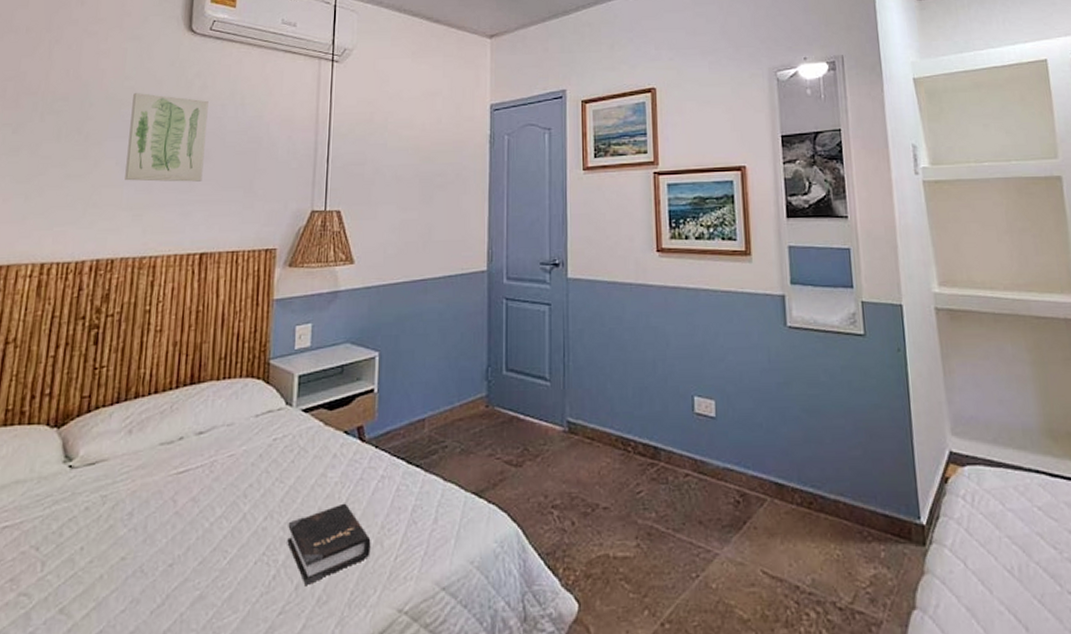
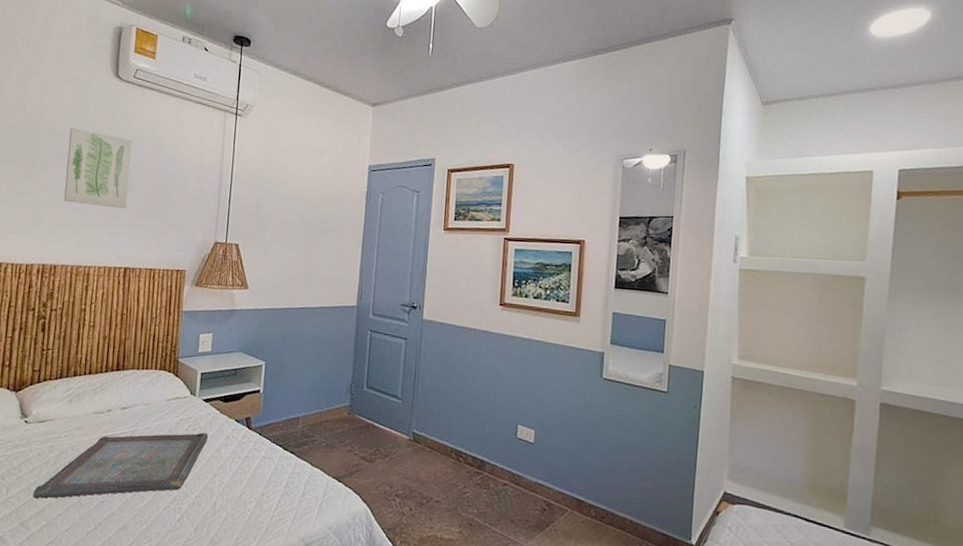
serving tray: none [77,453,311,572] -> present [32,432,209,499]
hardback book: present [287,503,371,585] -> none [189,473,253,529]

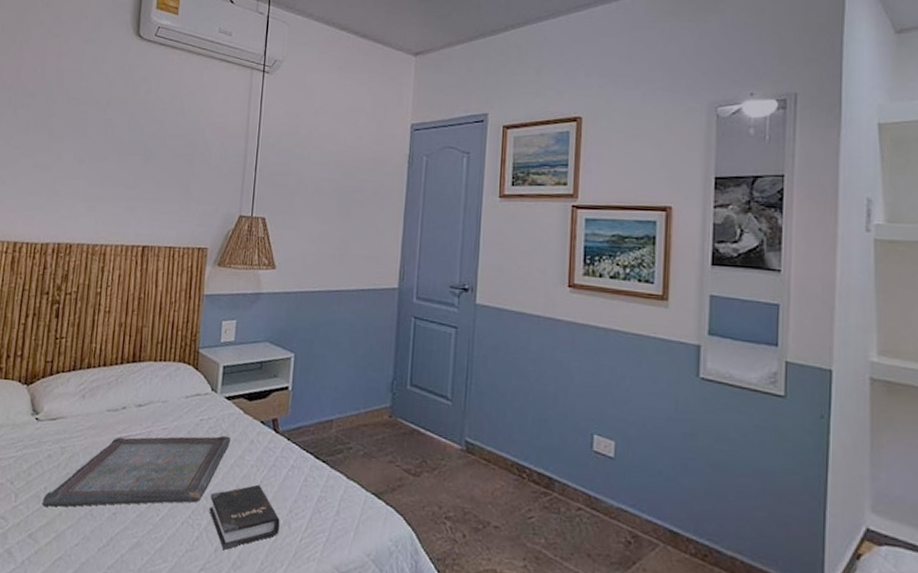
wall art: present [64,128,132,208] -> none [81,93,153,180]
hardback book: none [189,473,253,529] -> present [209,484,280,550]

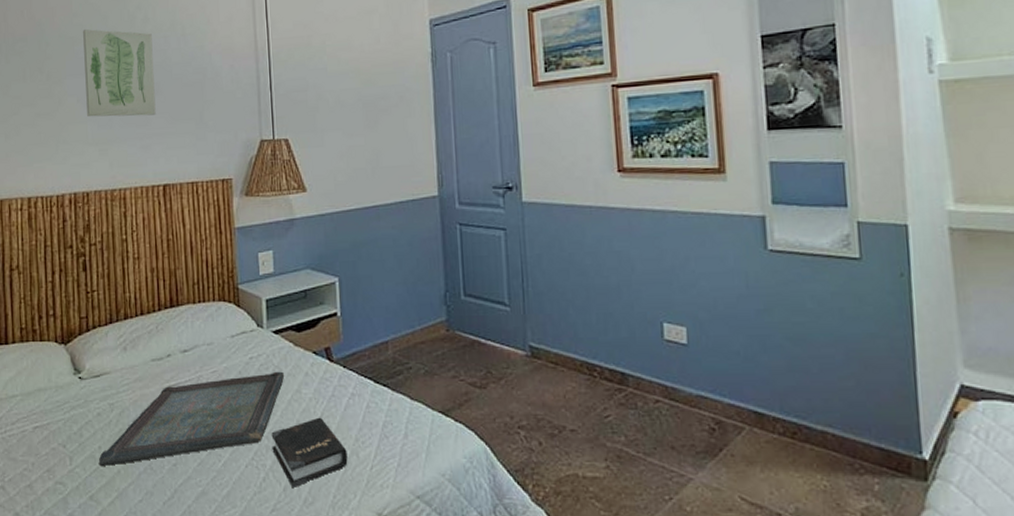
wall art: none [81,93,153,180] -> present [83,29,156,117]

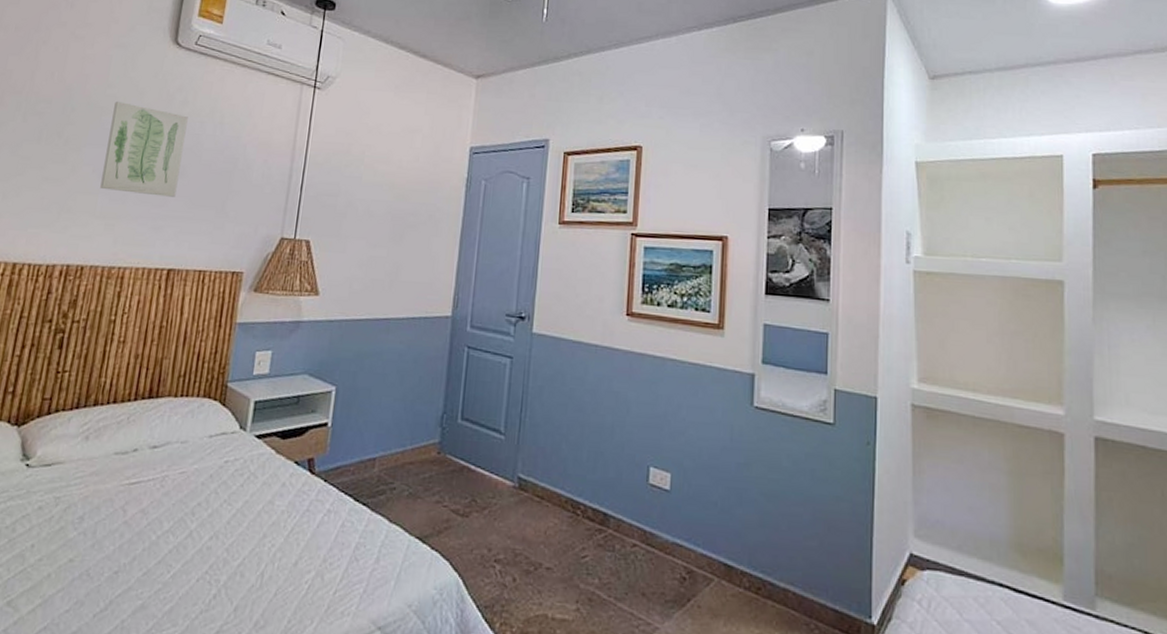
serving tray: present [98,371,285,467] -> none [26,478,260,569]
hardback book: present [271,417,348,487] -> none [230,532,312,608]

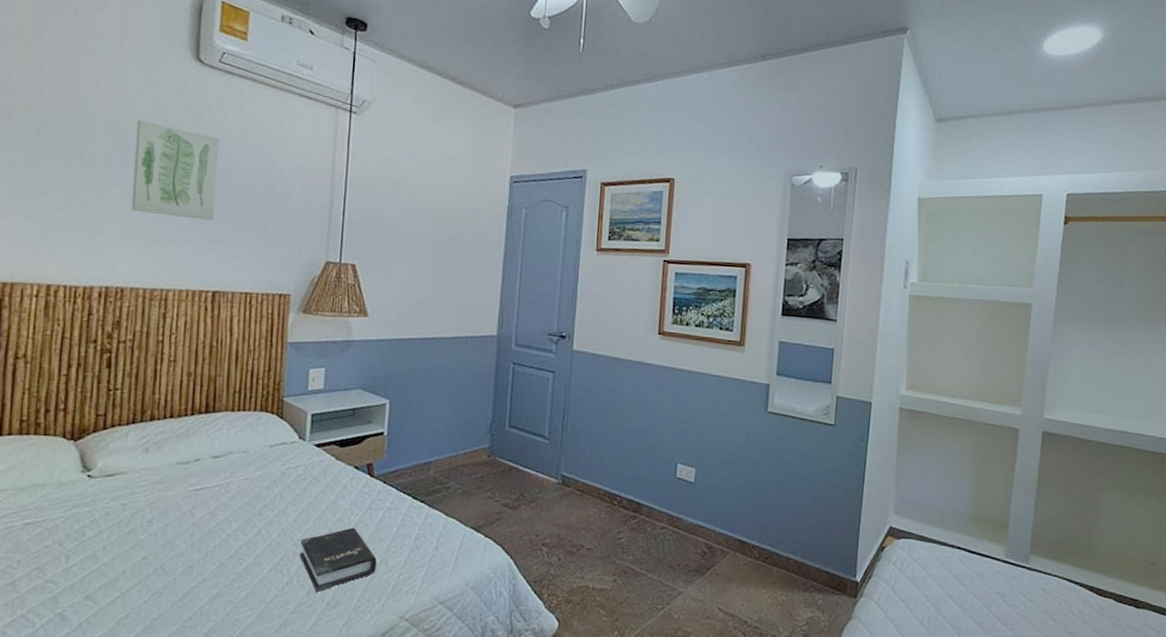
hardback book: none [230,532,312,608] -> present [299,527,377,592]

